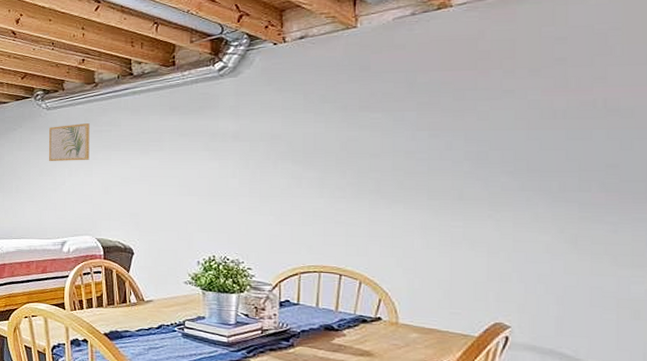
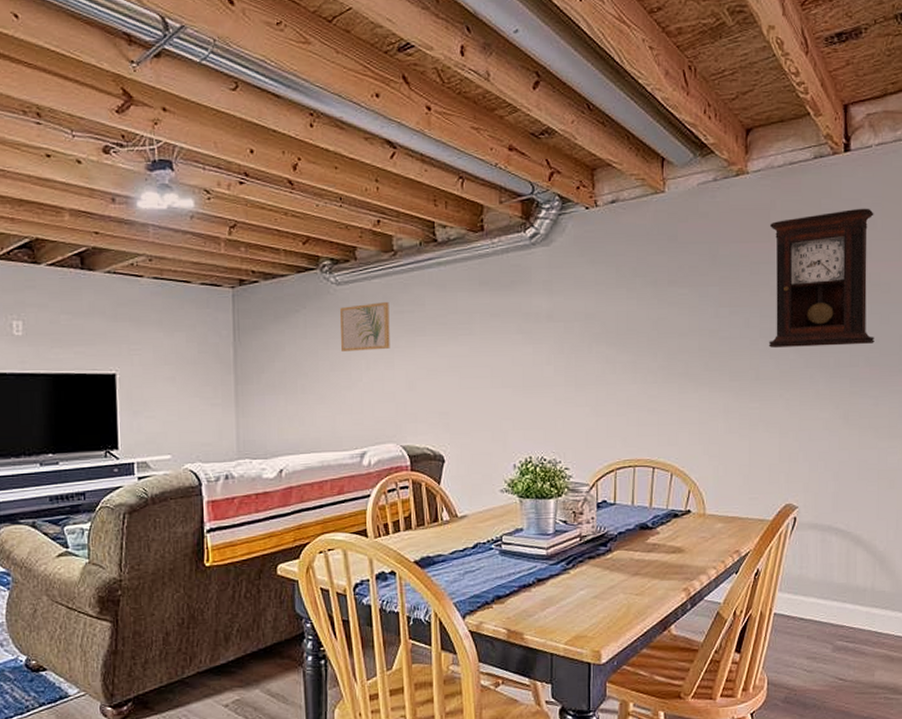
pendulum clock: none [474,34,612,170] -> present [768,208,875,348]

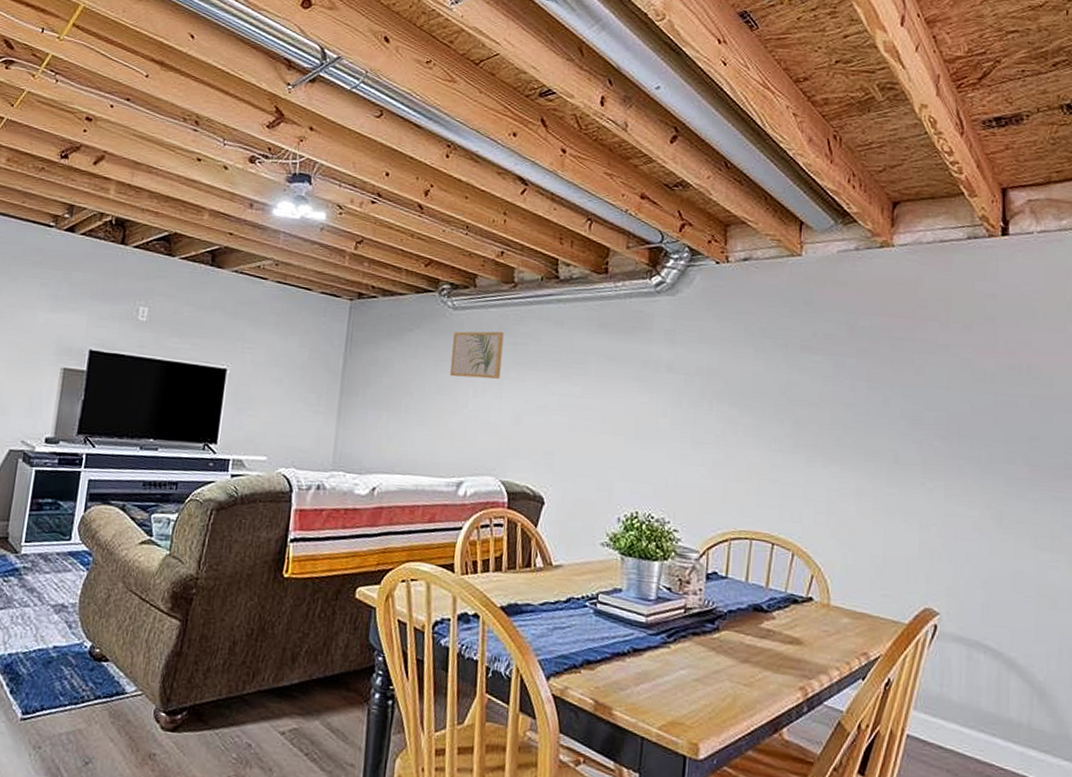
pendulum clock: present [768,208,875,348] -> none [910,295,1035,441]

